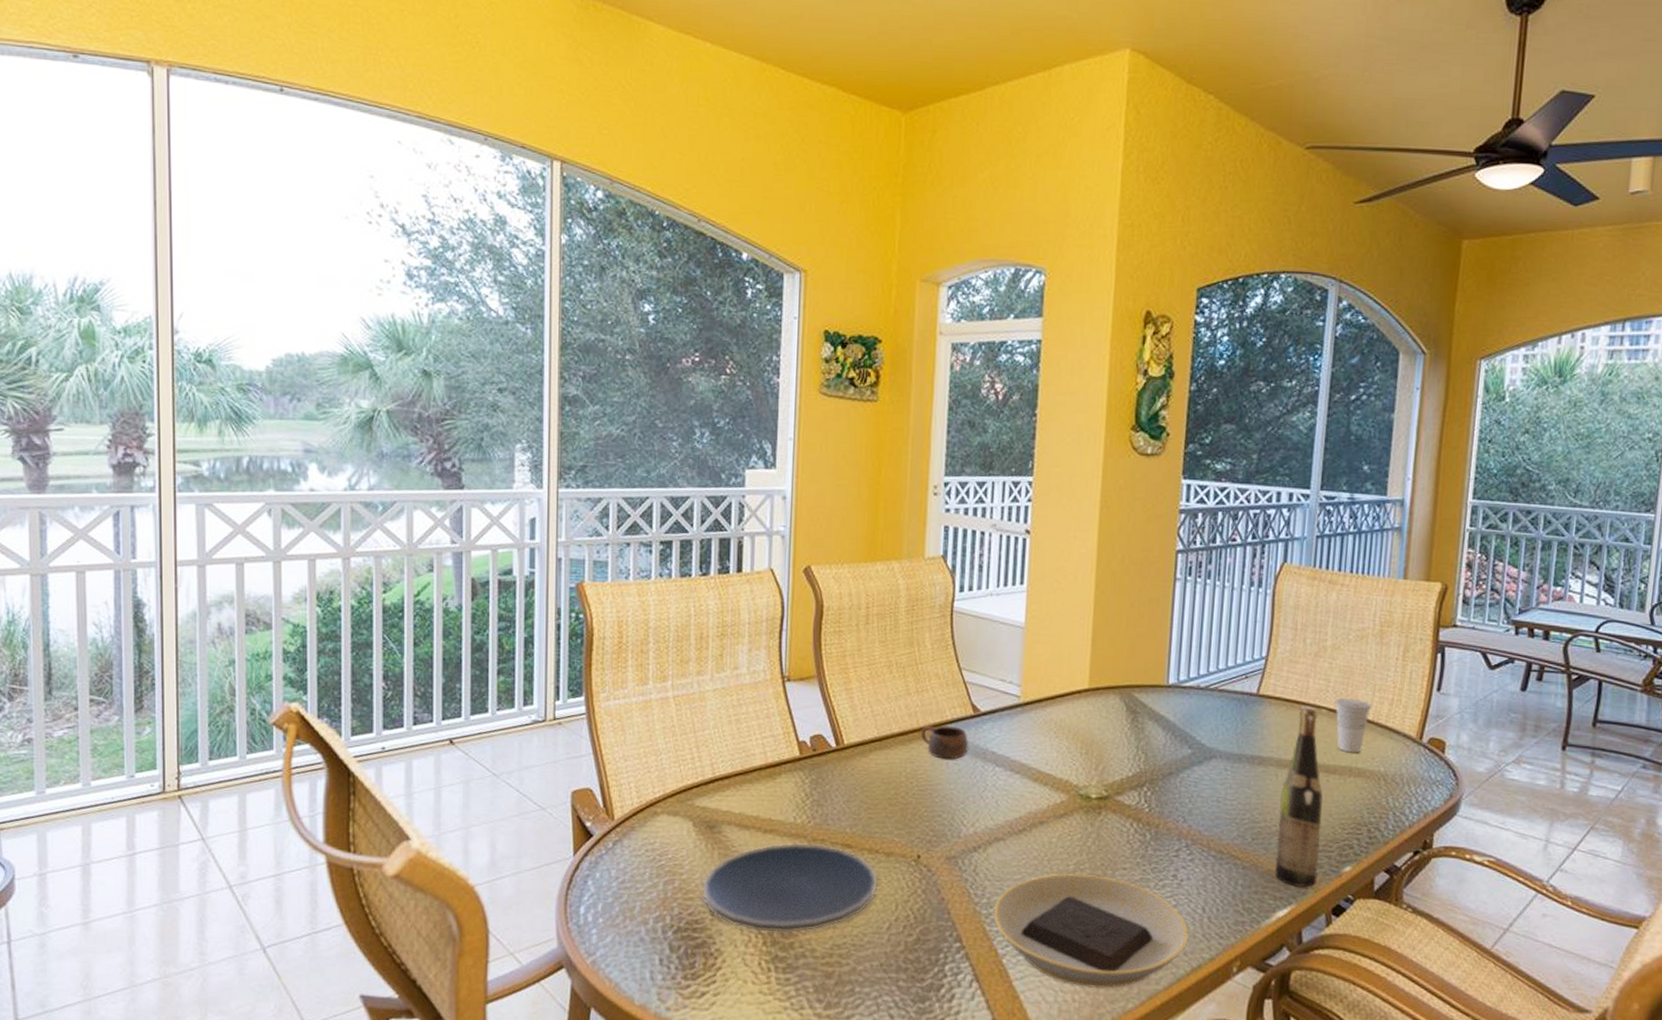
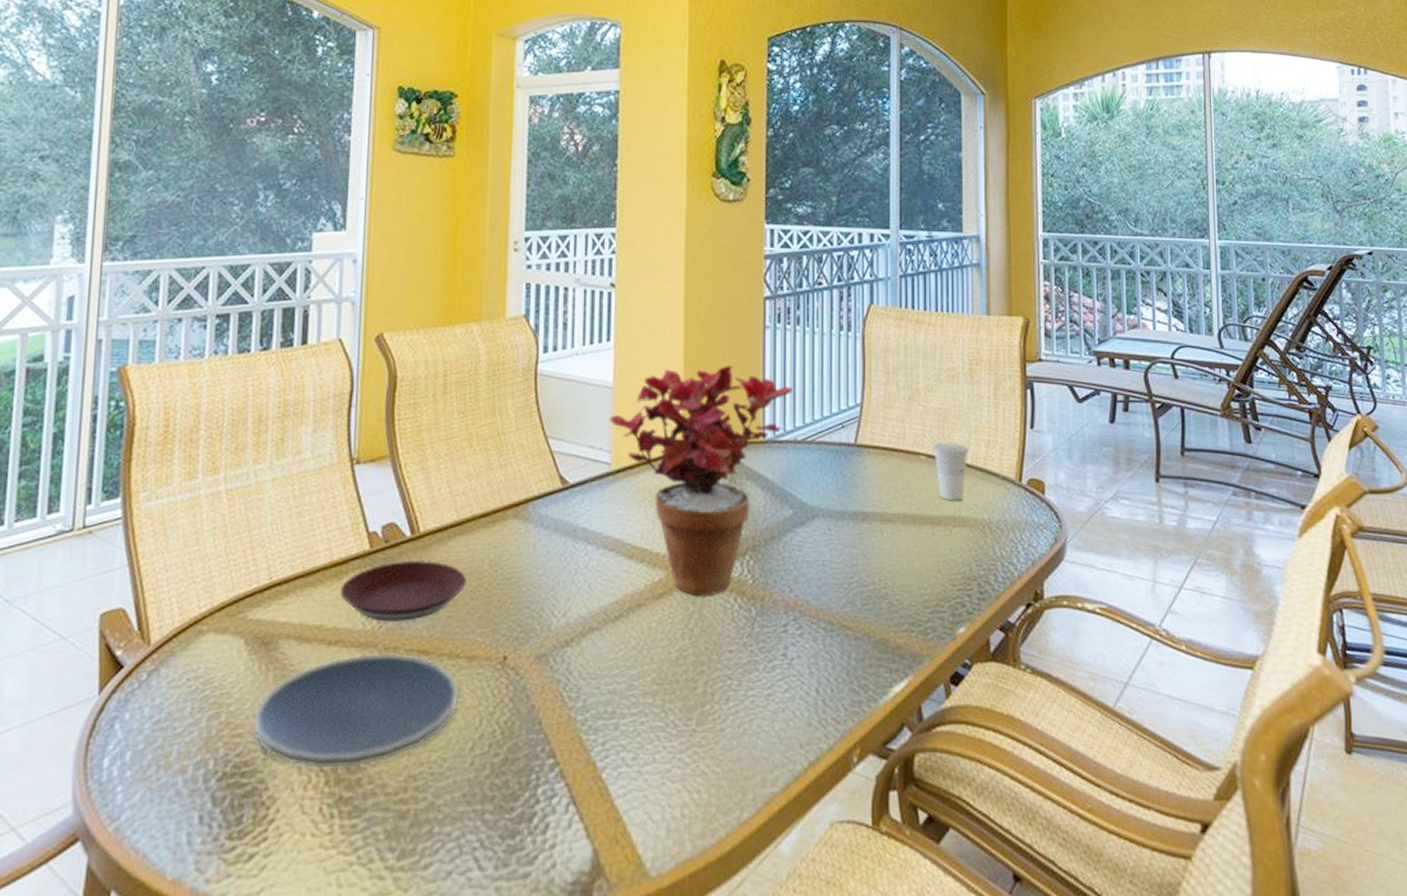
plate: none [774,767,885,819] -> present [340,559,466,622]
cup: present [920,725,968,760] -> none [504,503,557,541]
plate: present [993,873,1189,989] -> none [590,661,803,799]
potted plant: none [1020,613,1200,820] -> present [609,366,794,596]
wine bottle: present [1275,706,1324,887] -> none [887,453,932,655]

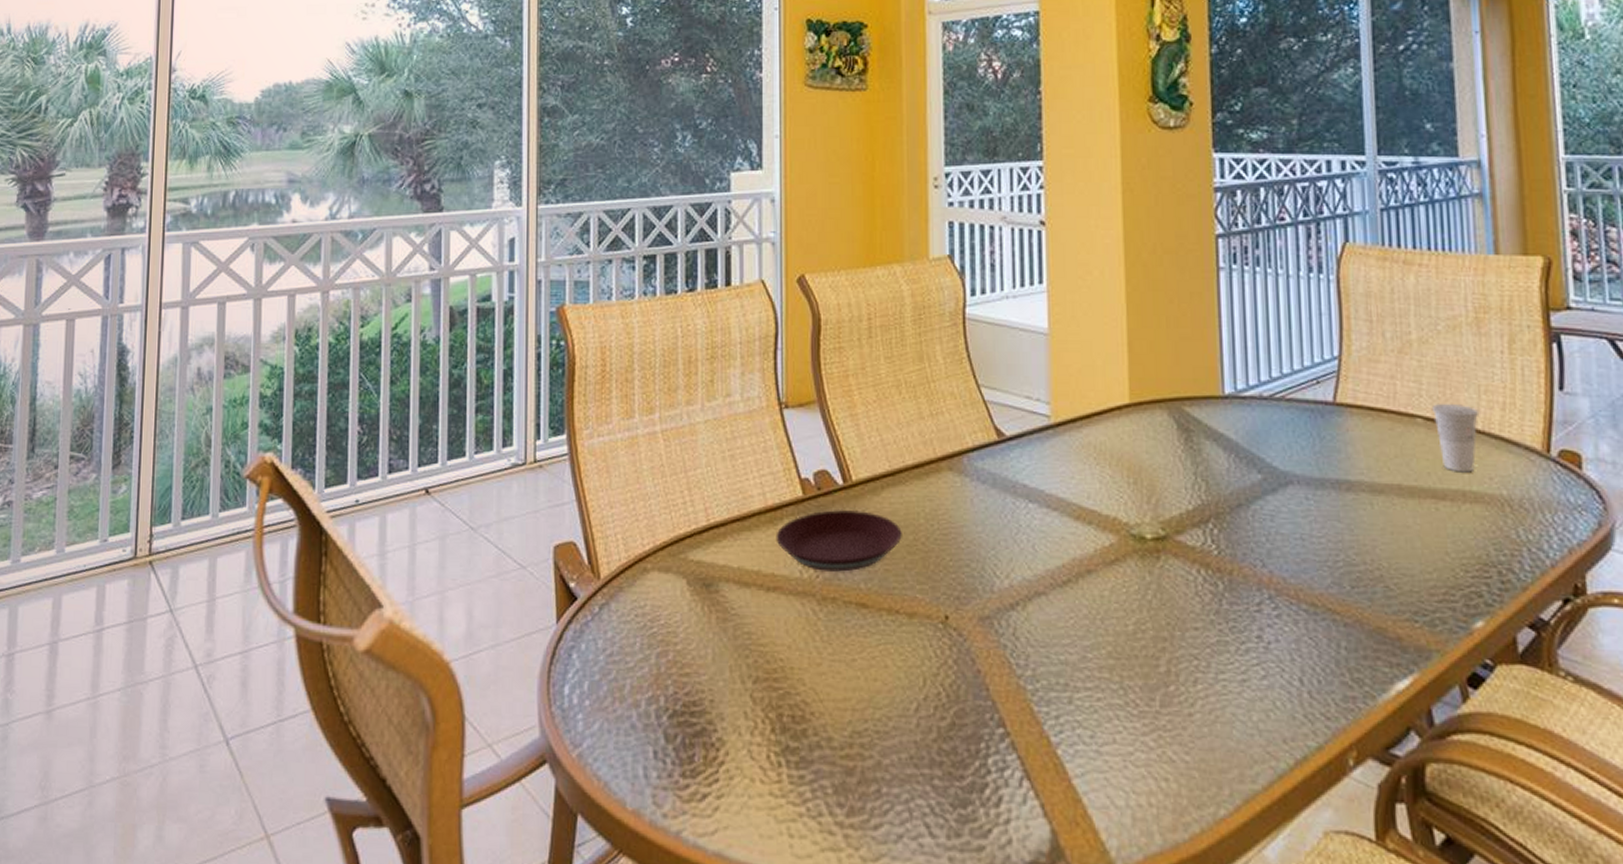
plate: present [253,652,459,770] -> none [699,601,901,718]
potted plant: present [609,366,794,596] -> none [1046,312,1256,566]

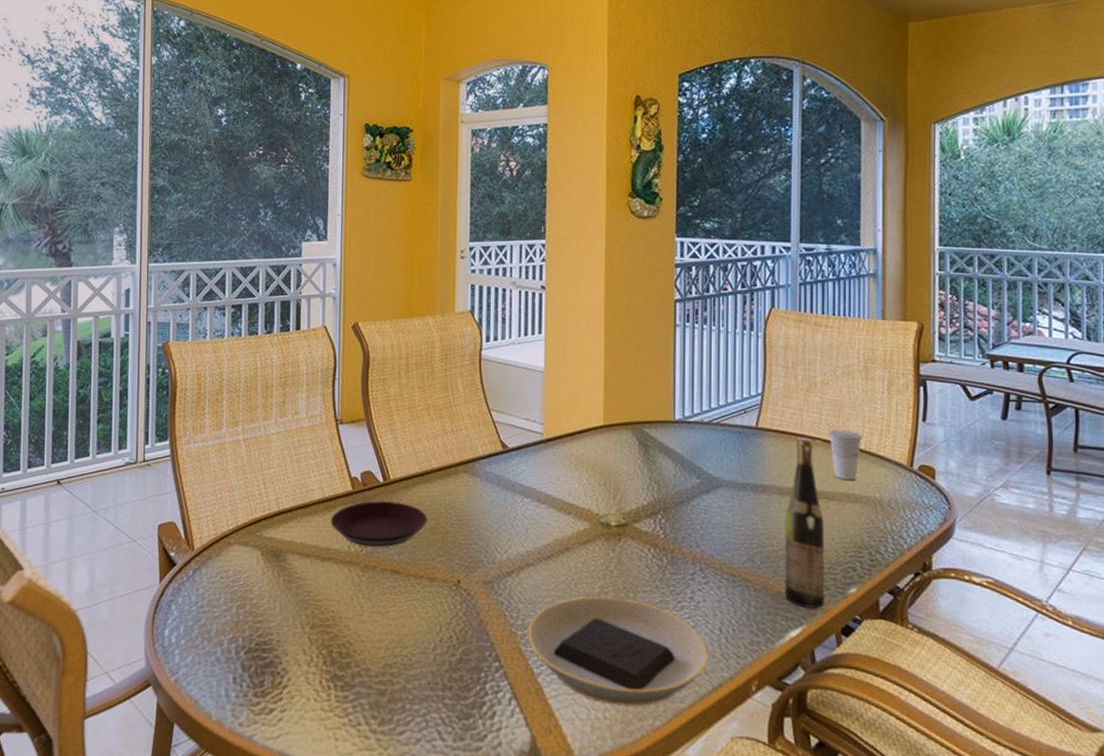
plate: none [1041,636,1287,789] -> present [528,596,708,707]
wine bottle: none [1380,415,1442,649] -> present [784,437,825,608]

